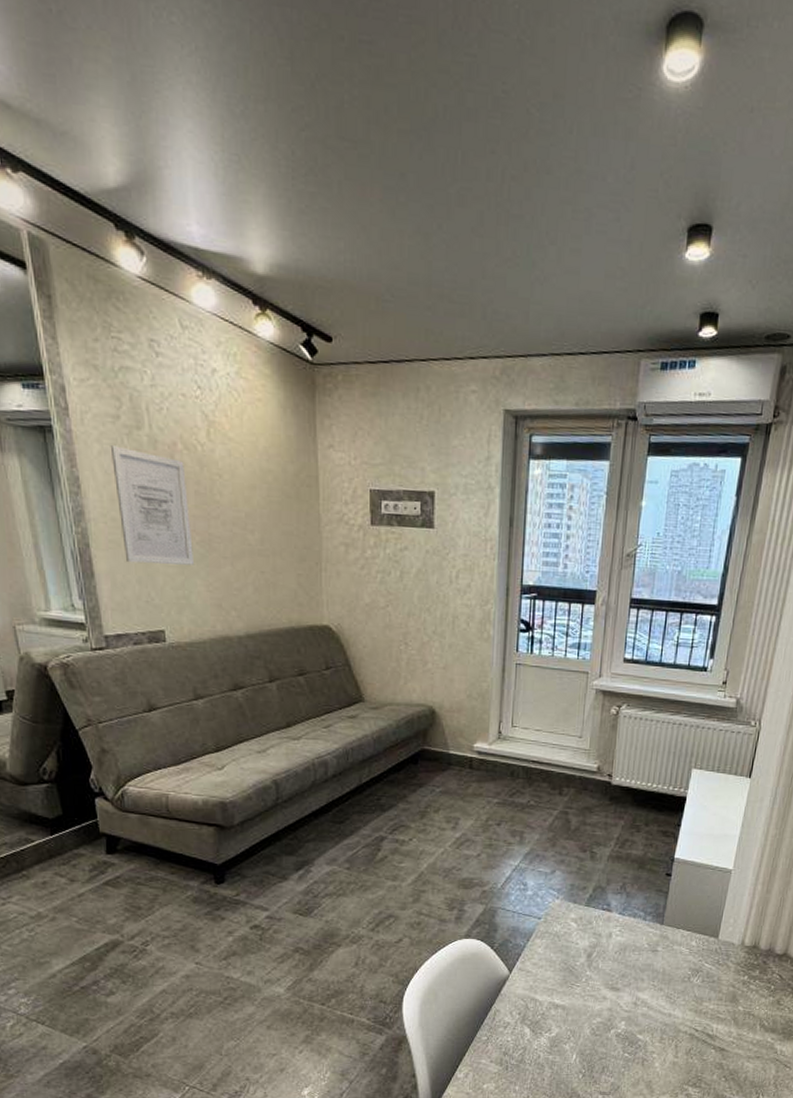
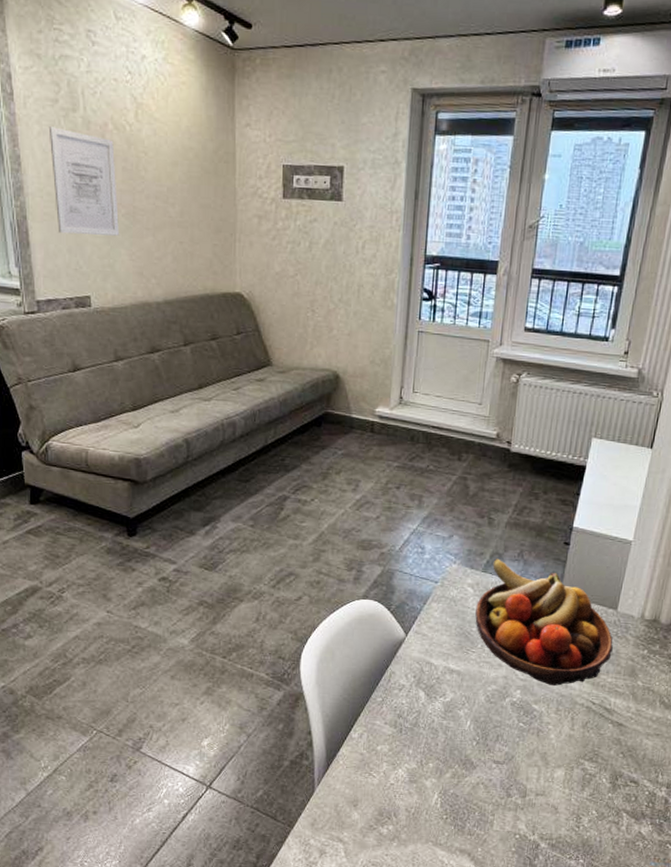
fruit bowl: none [579,892,715,1015] -> present [475,558,614,686]

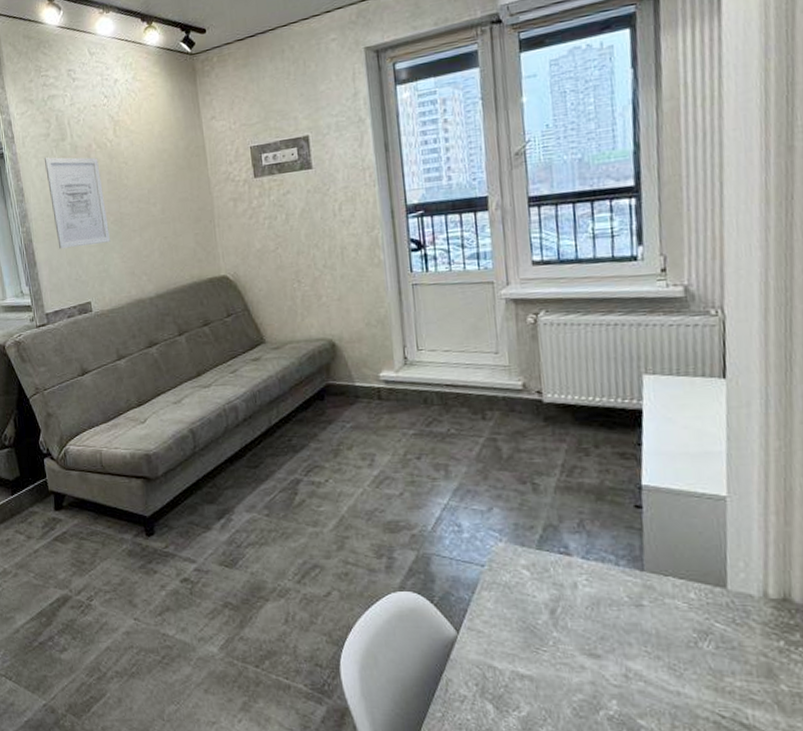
fruit bowl: present [475,558,614,686] -> none [537,531,734,693]

